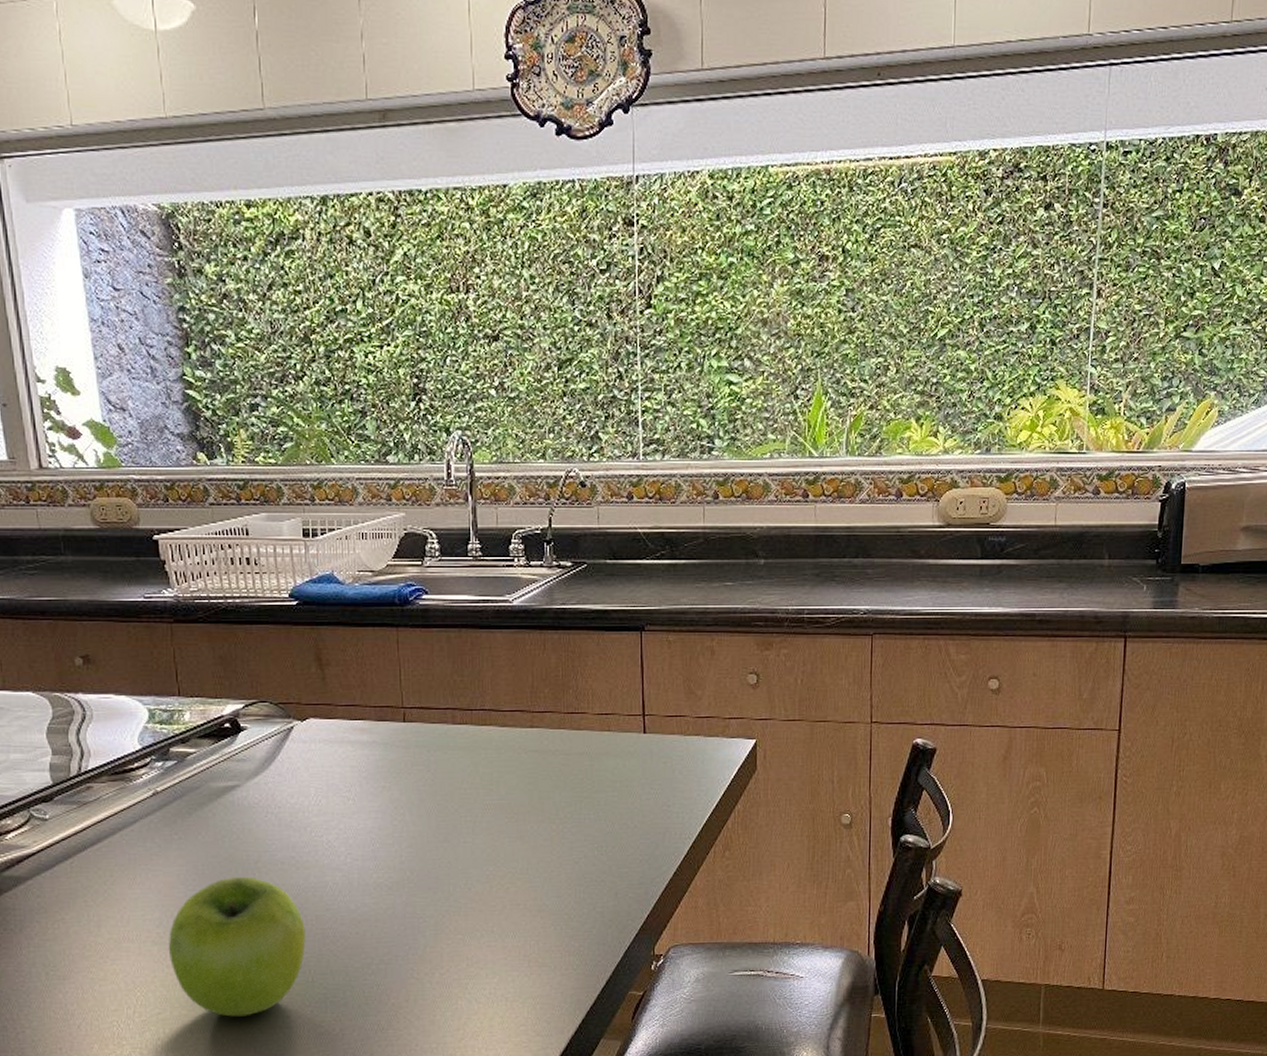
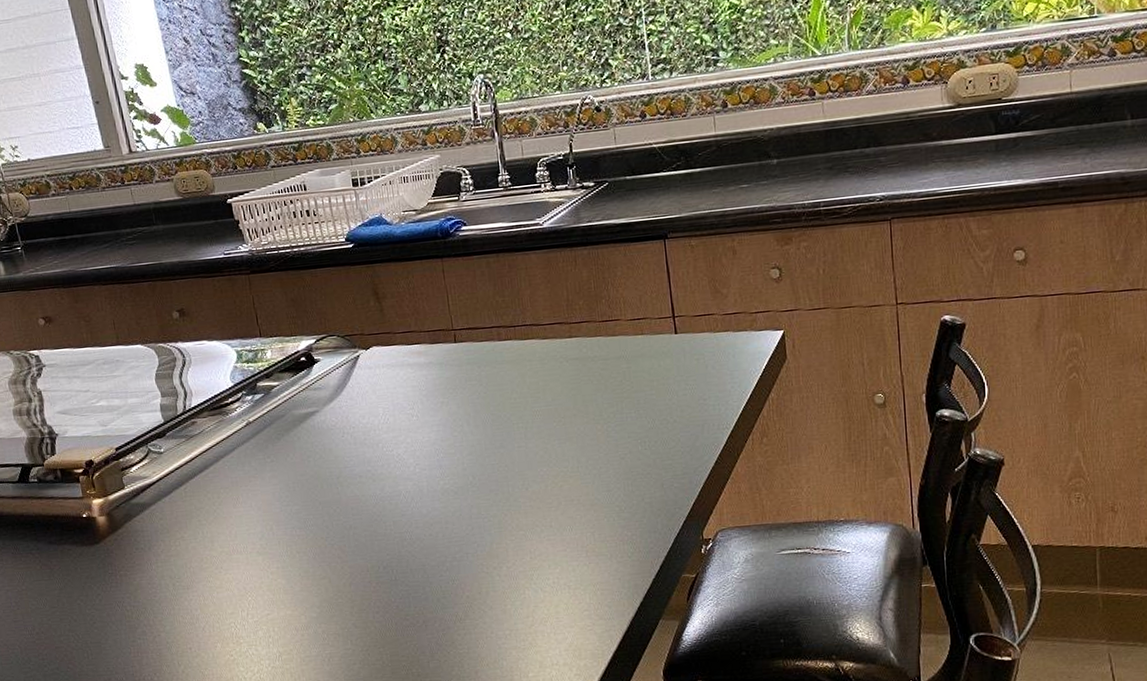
fruit: present [168,876,306,1017] -> none [270,490,387,615]

